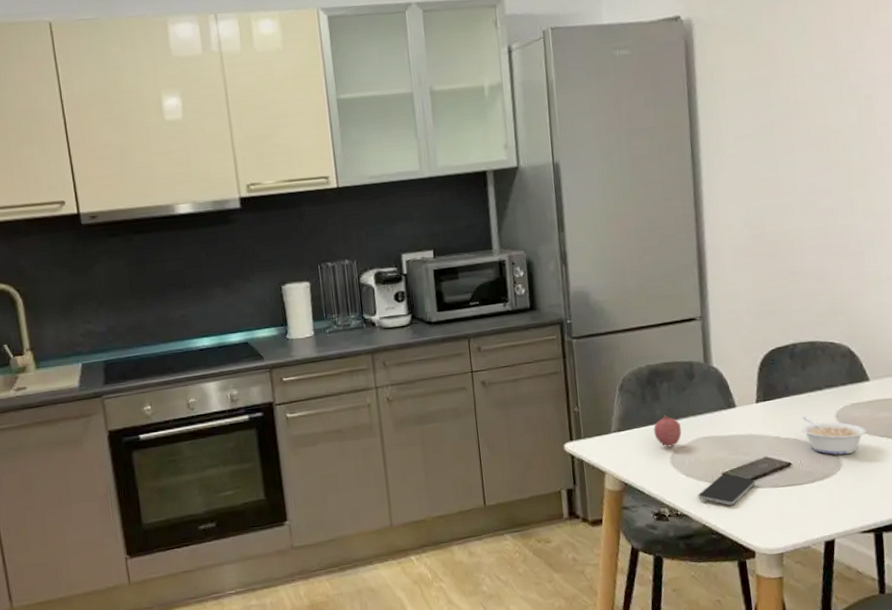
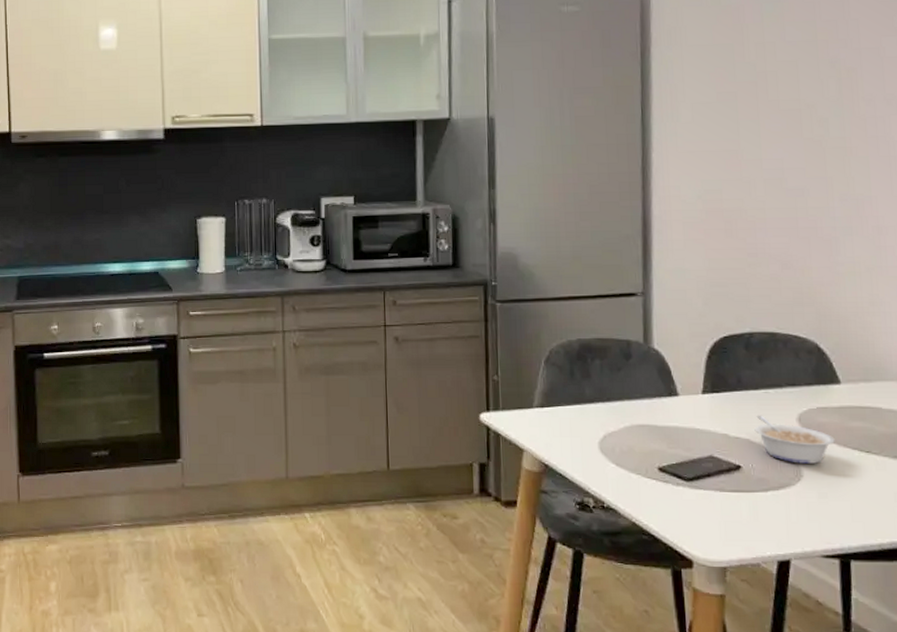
fruit: present [653,415,682,448] -> none [581,395,614,431]
smartphone: present [698,474,756,506] -> none [628,468,698,505]

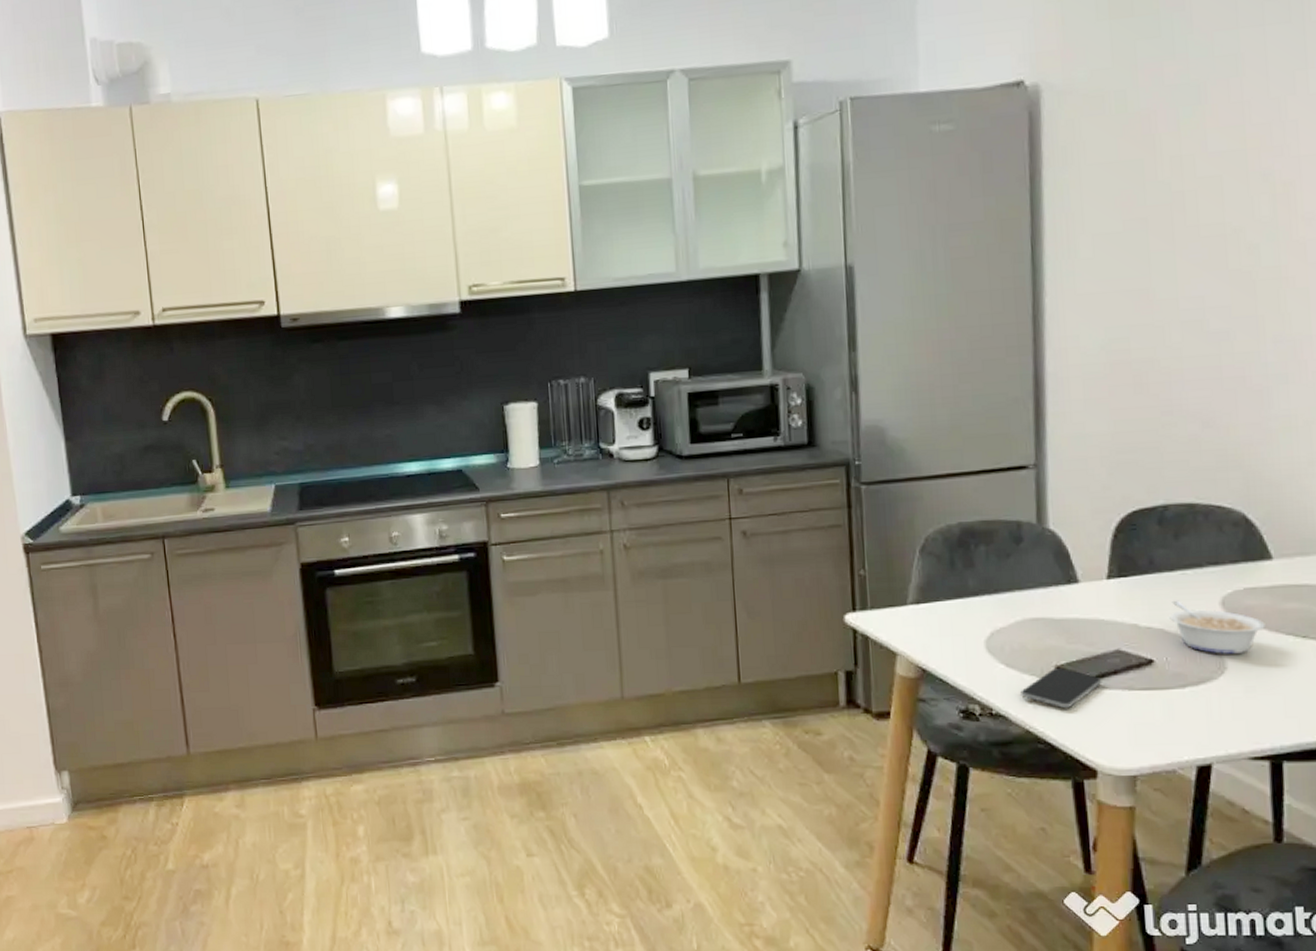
smartphone: none [628,468,698,505] -> present [1020,667,1102,709]

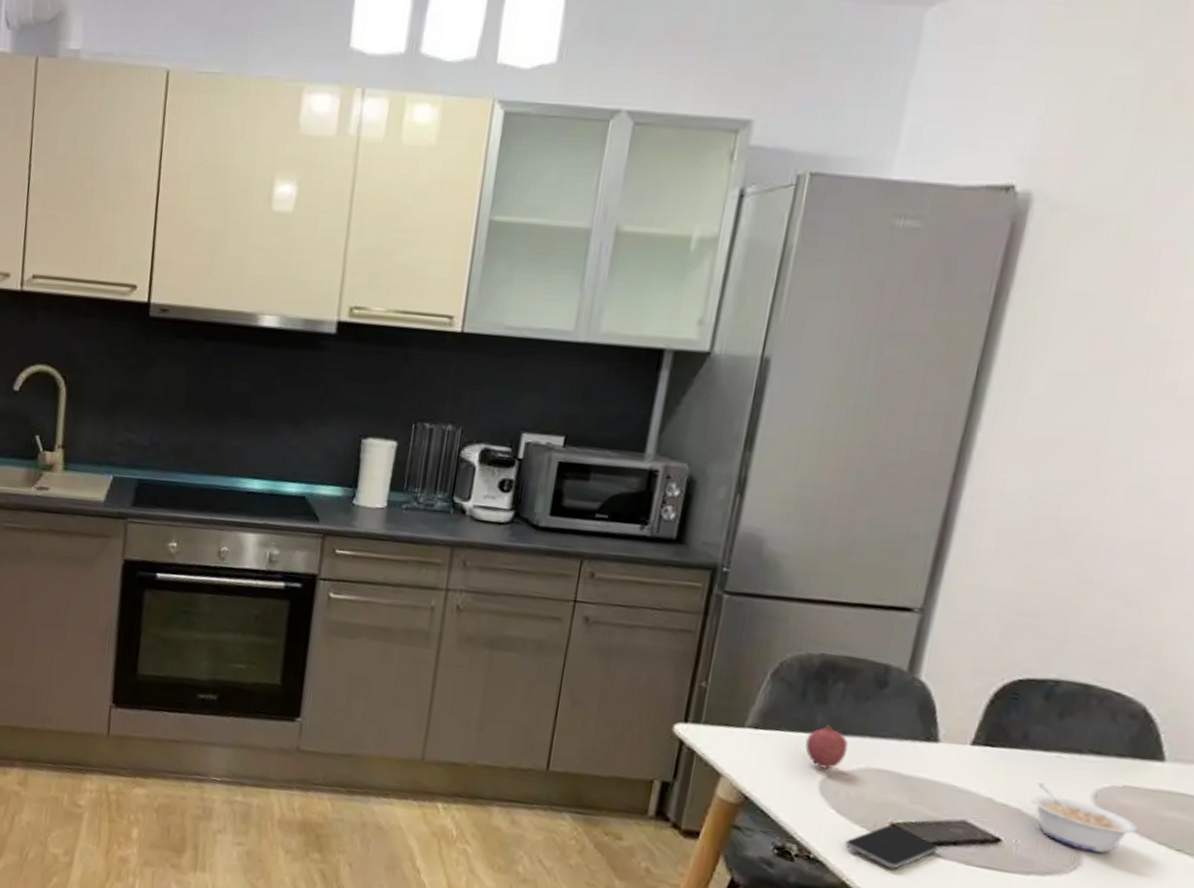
fruit: none [964,587,1003,628] -> present [805,725,848,769]

